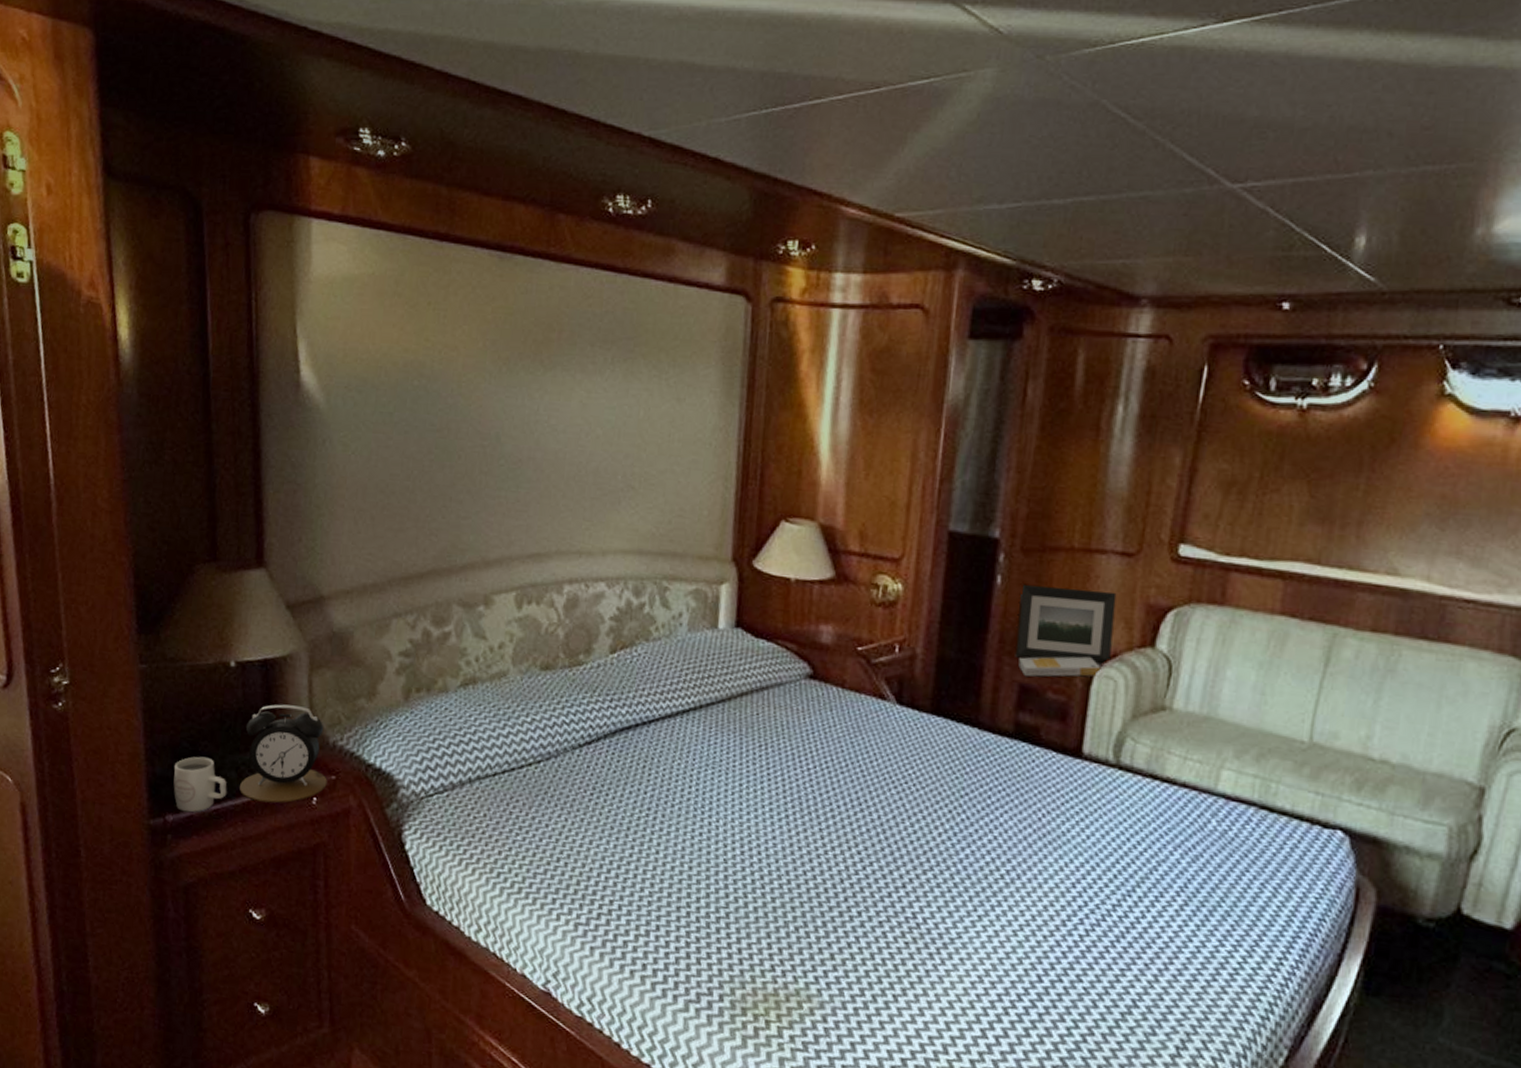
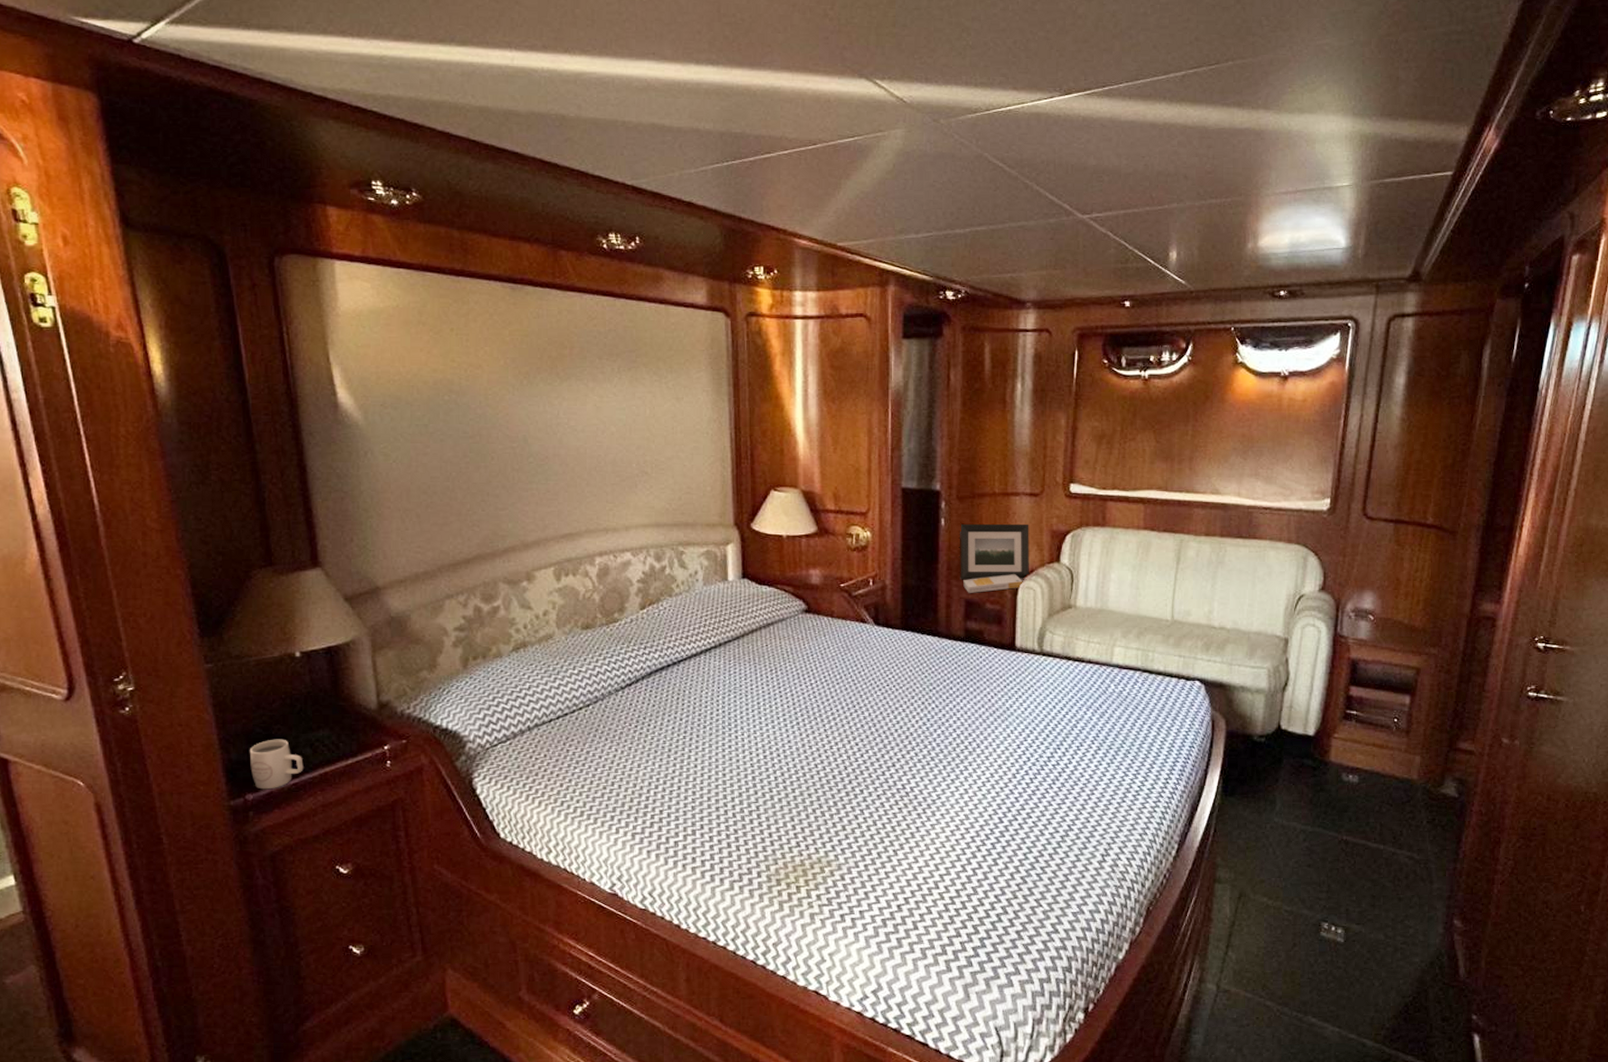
alarm clock: present [240,704,327,804] -> none [316,684,399,771]

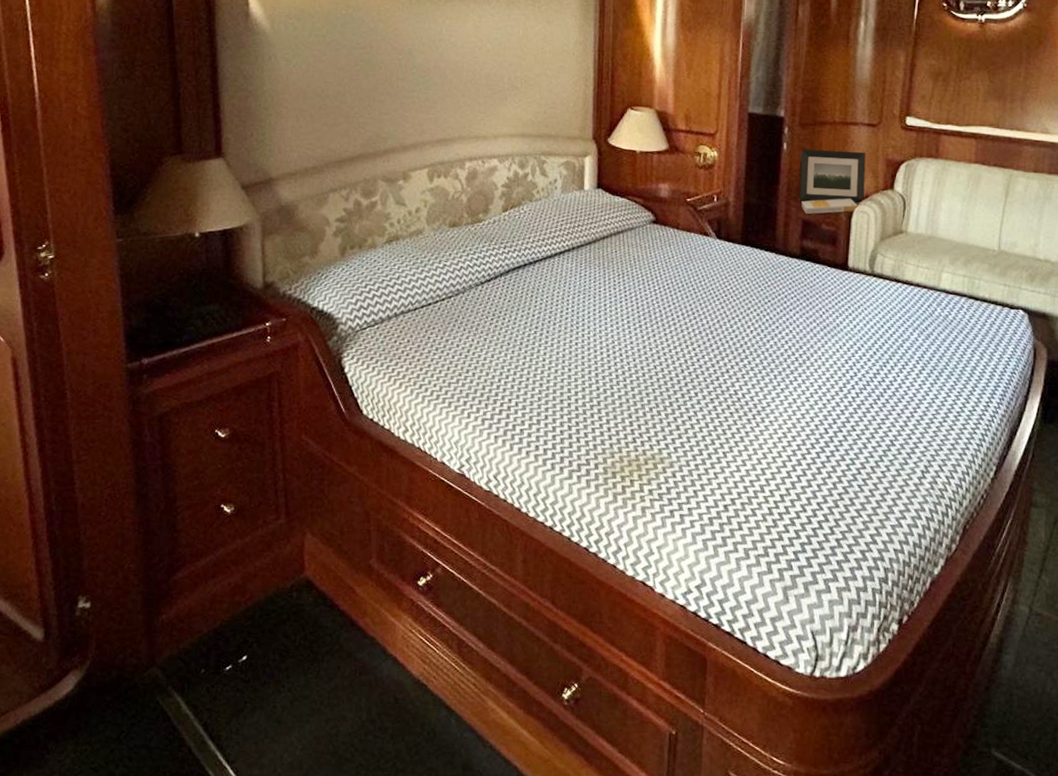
mug: present [249,739,304,790] -> none [148,310,194,356]

